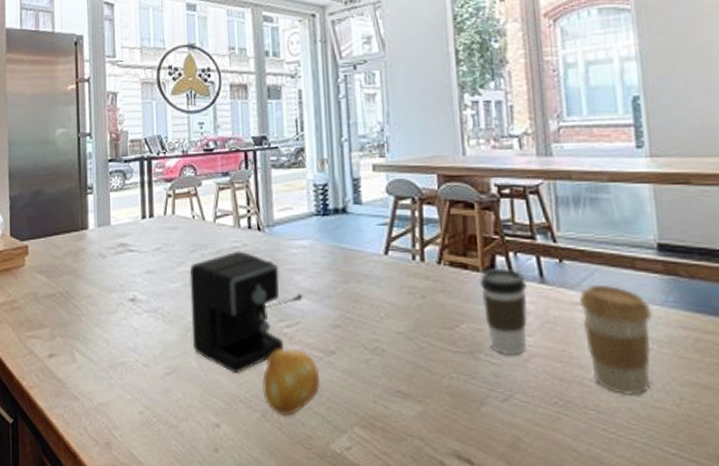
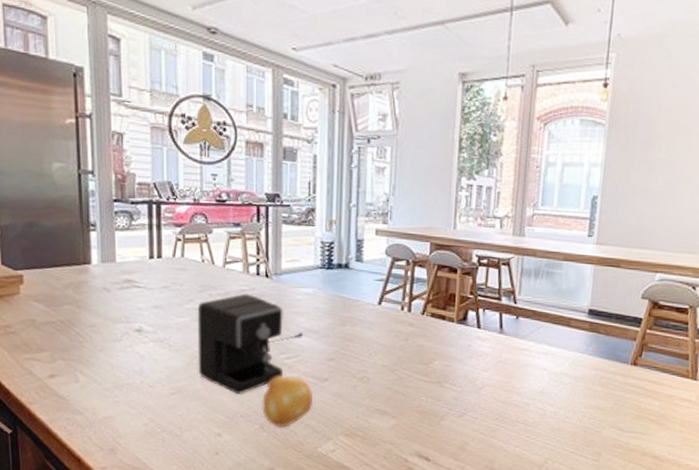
coffee cup: present [480,268,528,355] -> none [453,320,489,385]
coffee cup: present [578,284,652,396] -> none [525,336,576,414]

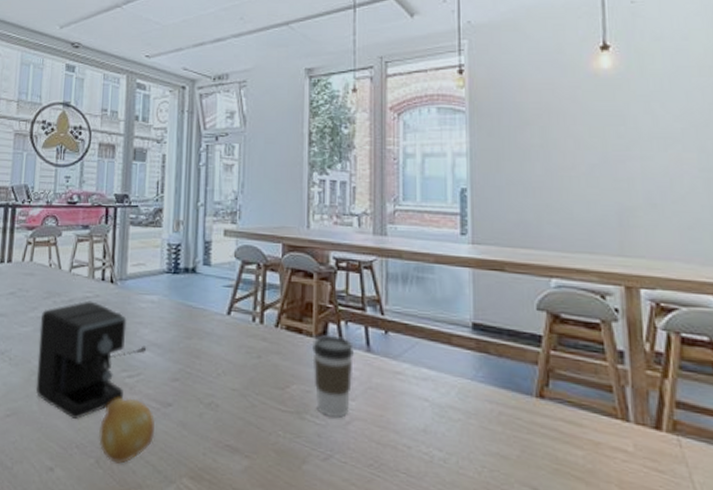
coffee cup: none [453,320,489,385] -> present [312,335,354,418]

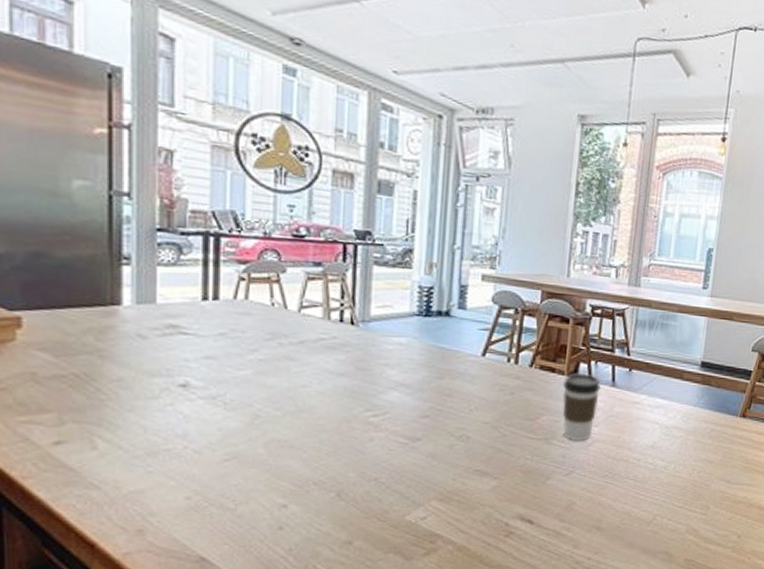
coffee maker: present [35,300,147,419] -> none [260,342,394,458]
fruit: present [99,398,155,464] -> none [340,435,402,495]

